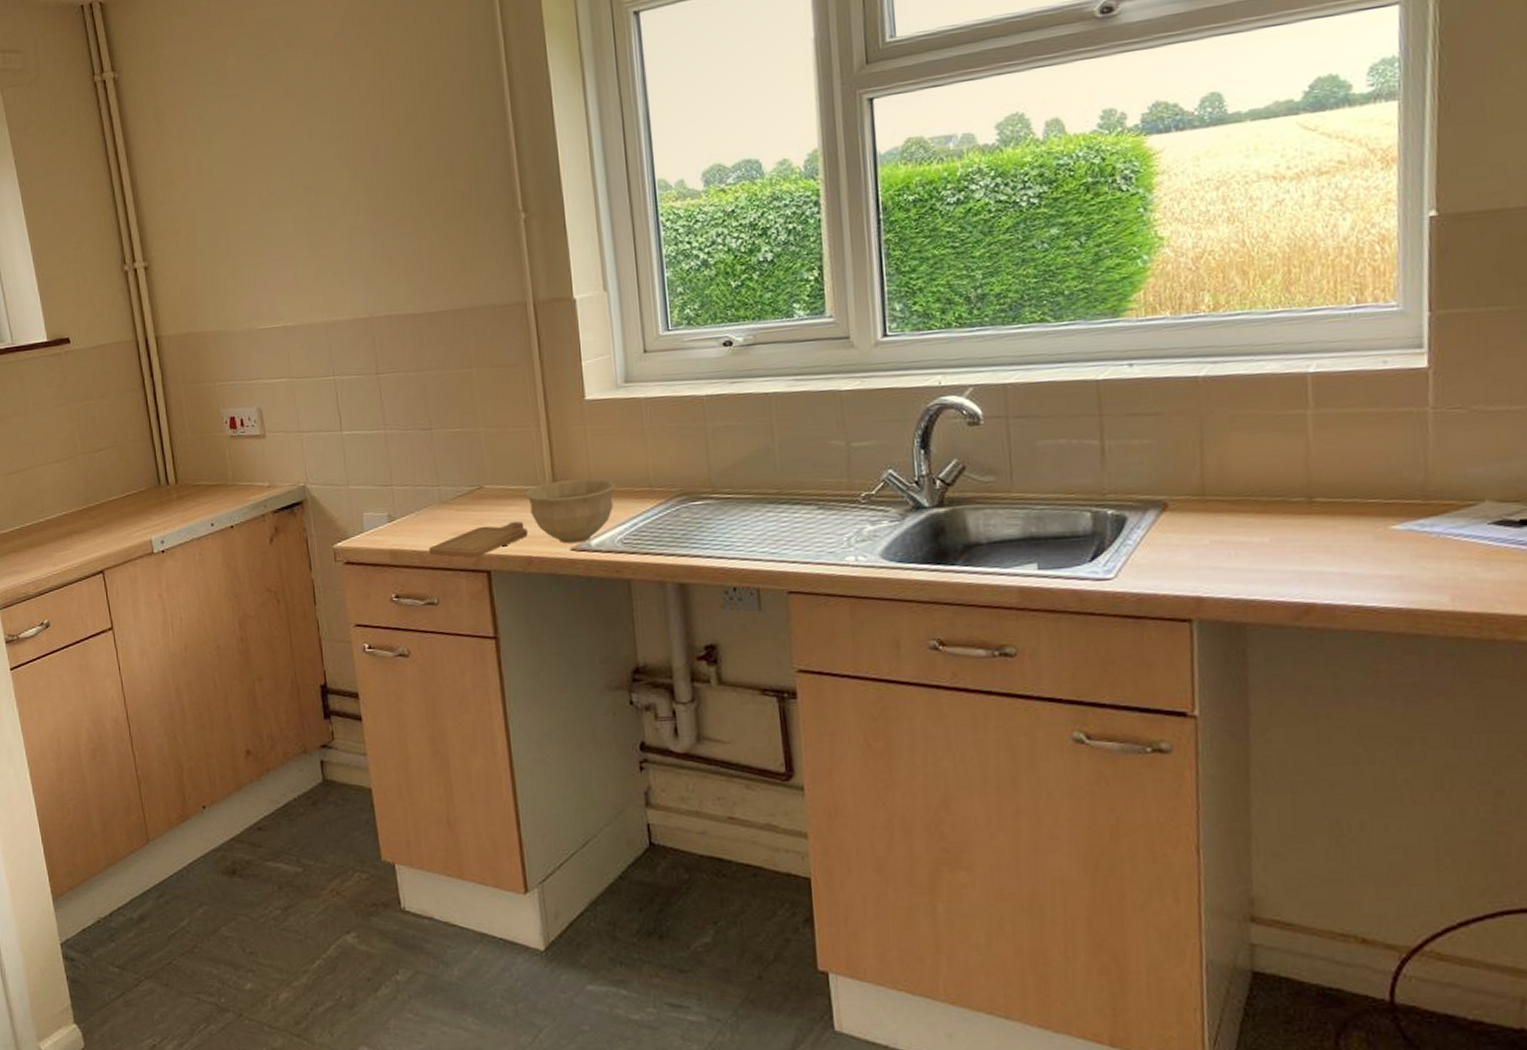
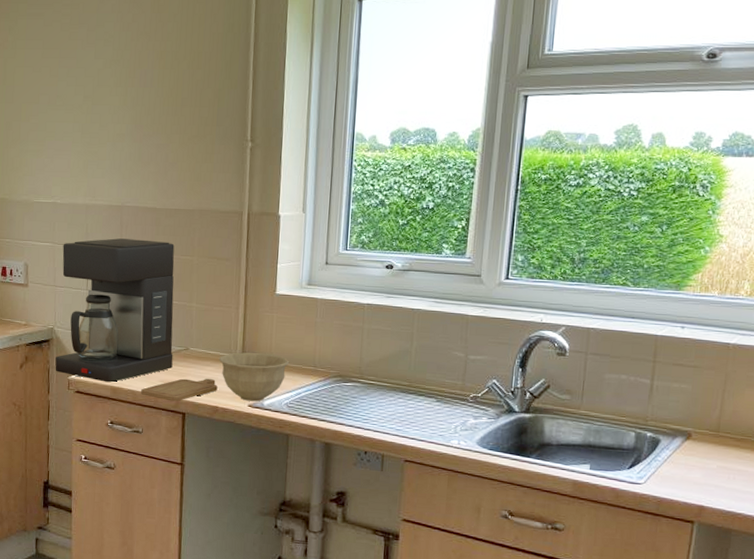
coffee maker: none [303,354,466,546] -> present [55,238,175,383]

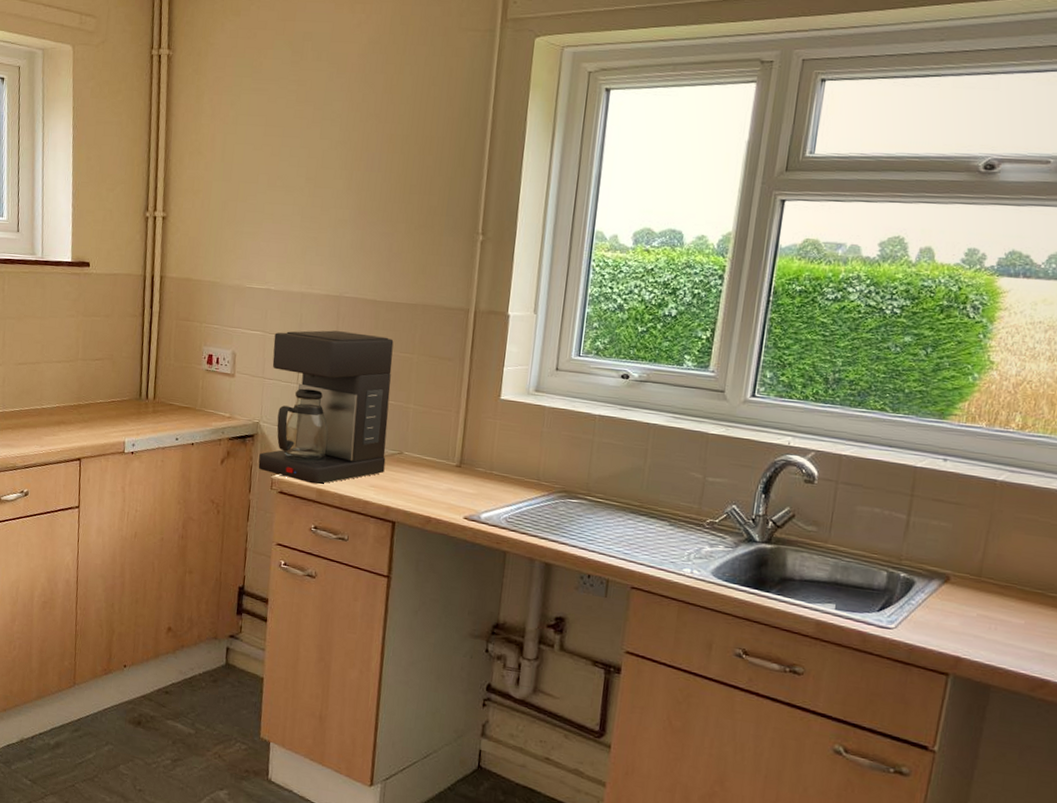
chopping board: present [141,378,218,402] -> none [348,484,432,509]
bowl: present [218,352,290,402] -> none [434,460,511,514]

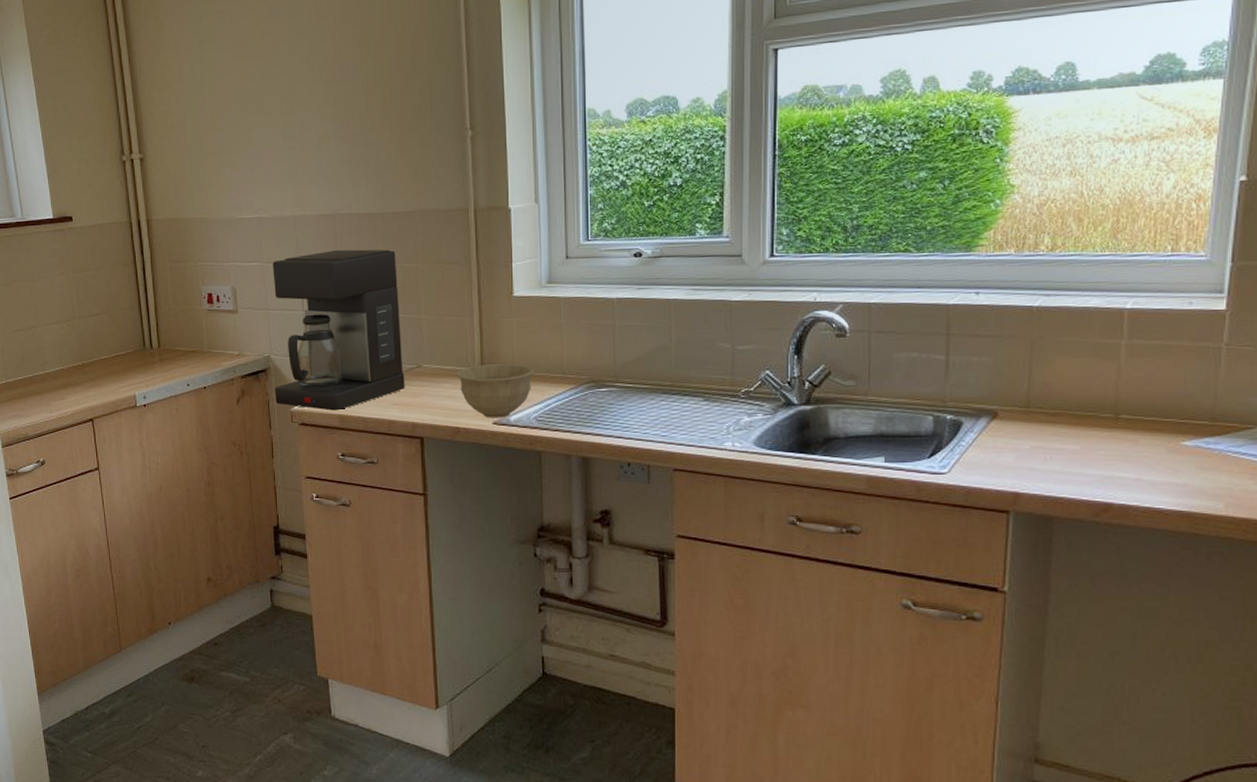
bowl: none [434,460,511,514] -> present [455,363,535,418]

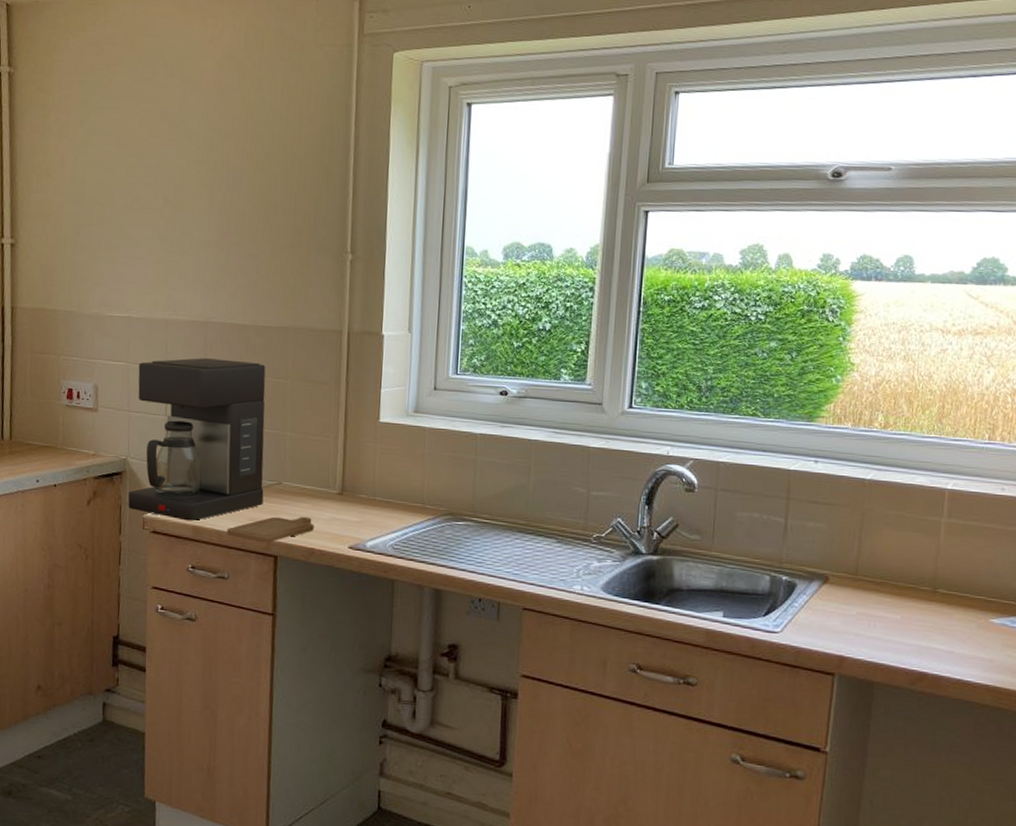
chopping board: none [372,397,457,426] -> present [227,516,314,543]
bowl: present [455,363,535,418] -> none [315,487,395,543]

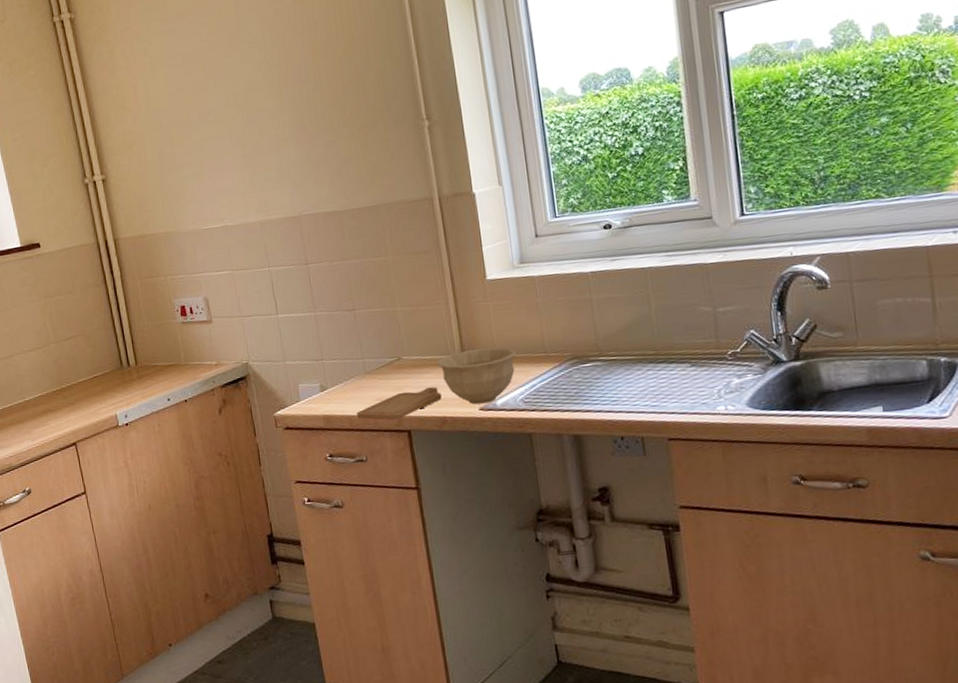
coffee maker: present [128,358,266,521] -> none [242,245,387,413]
bowl: none [315,487,395,543] -> present [436,347,517,405]

